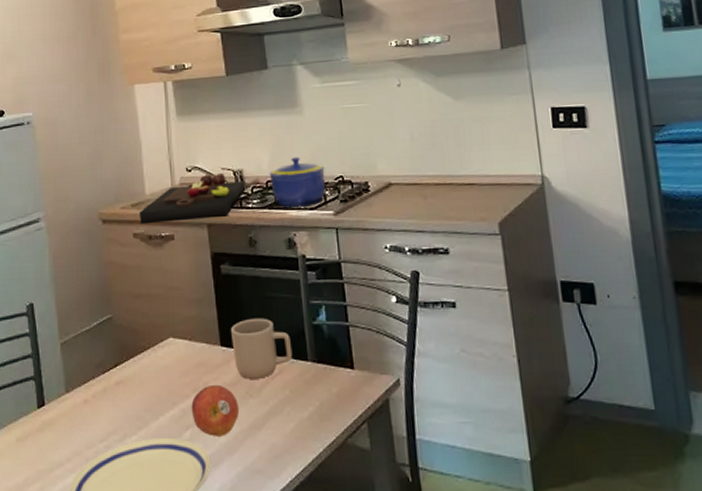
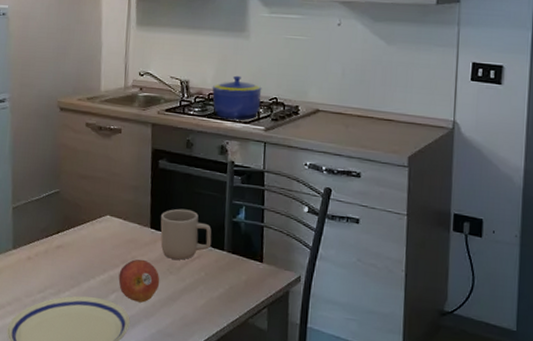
cutting board: present [140,172,246,225] -> none [93,80,190,120]

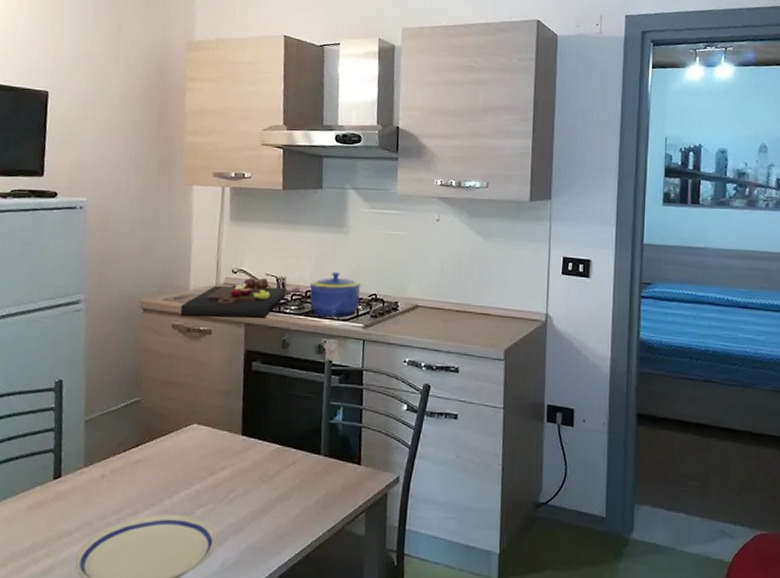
cutting board: none [93,80,190,120] -> present [180,277,286,319]
fruit: present [118,259,160,303] -> none [205,469,252,517]
mug: present [160,208,212,260] -> none [252,412,308,468]

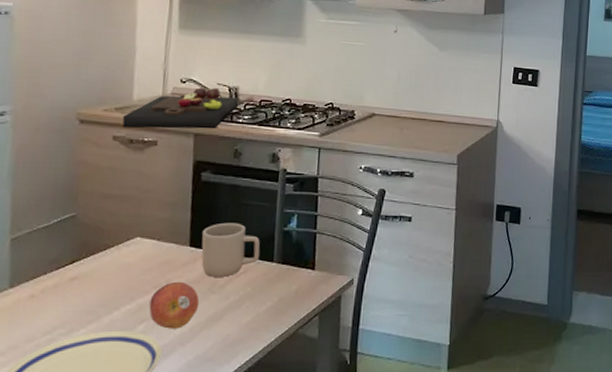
fruit: none [205,469,252,517] -> present [149,281,200,329]
mug: none [252,412,308,468] -> present [201,222,261,277]
cooking pot: present [309,272,361,319] -> none [264,81,318,128]

